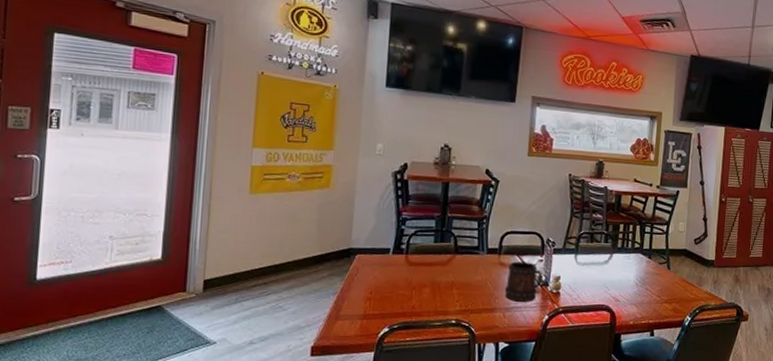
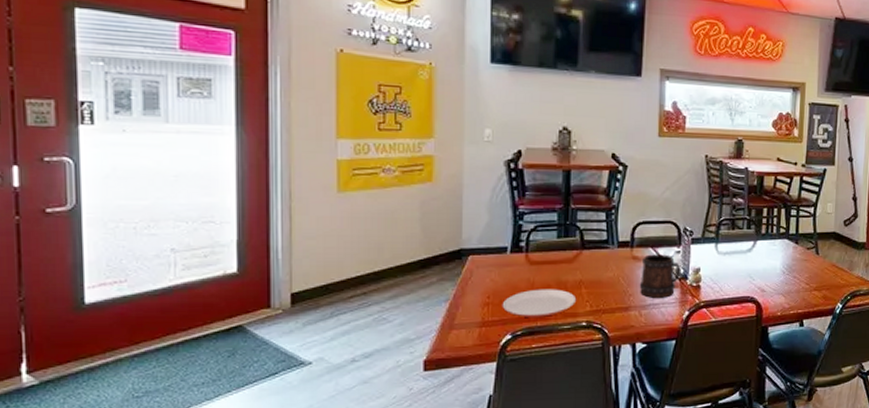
plate: none [382,287,448,314] -> present [502,289,577,318]

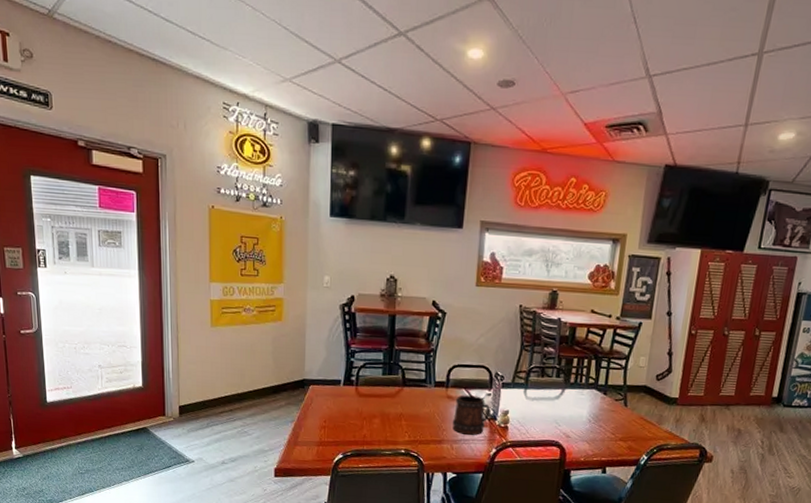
plate: present [502,289,577,318] -> none [335,418,397,443]

